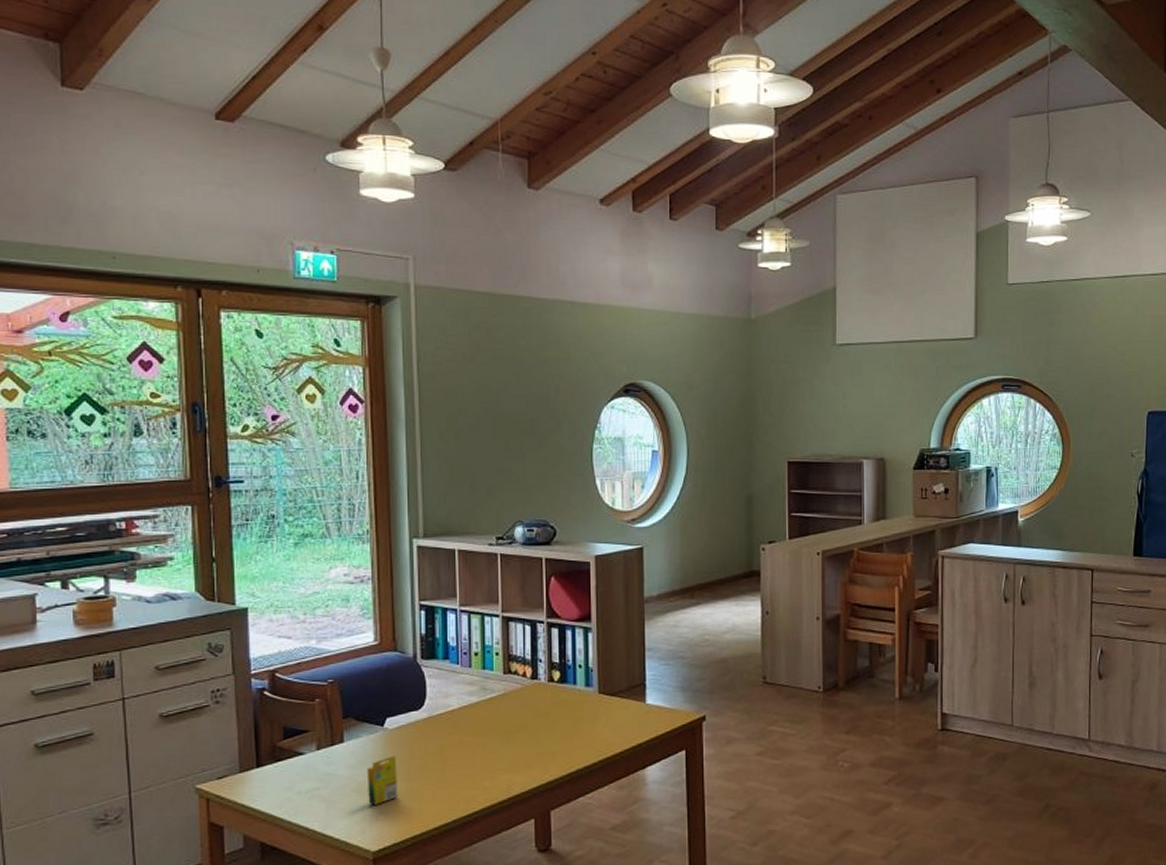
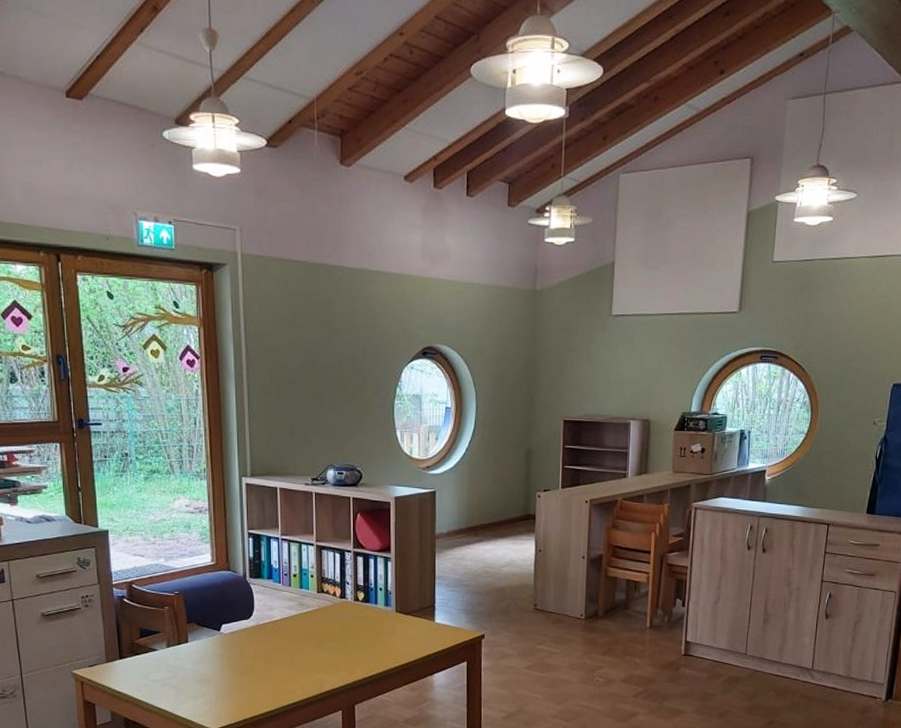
crayon box: present [366,756,399,805] -> none [207,655,233,693]

